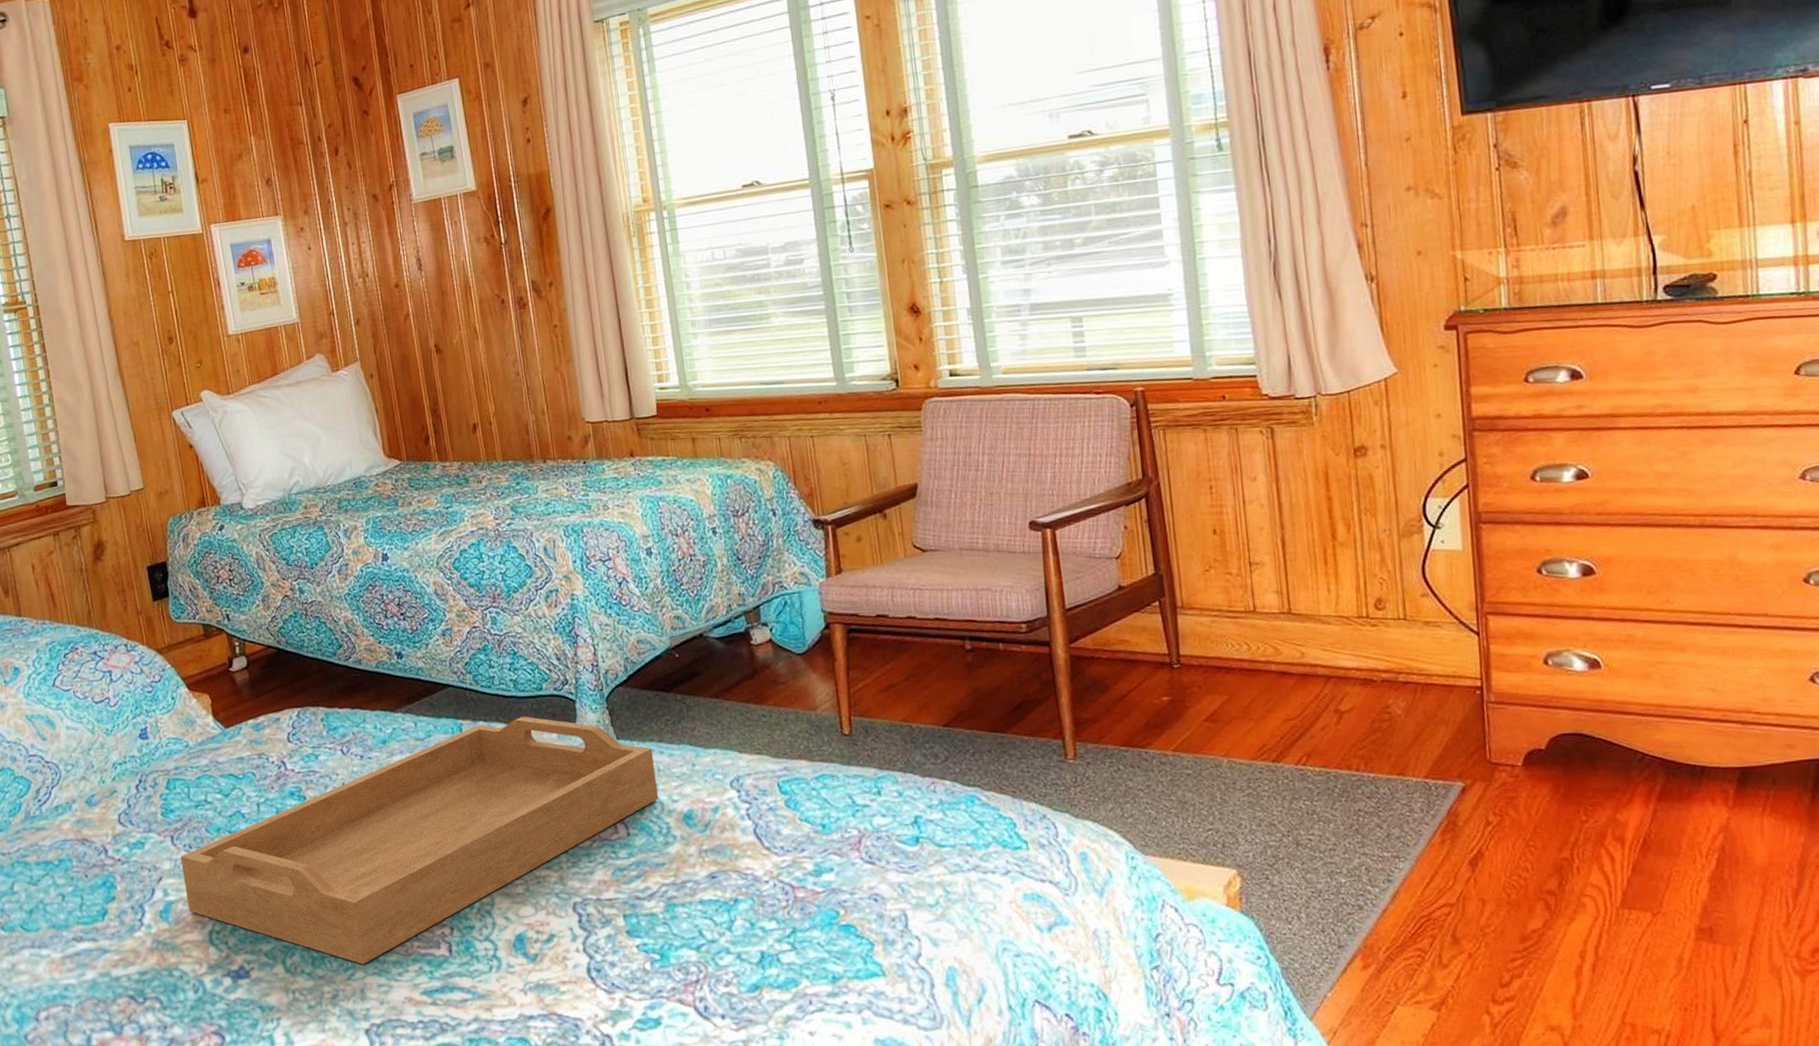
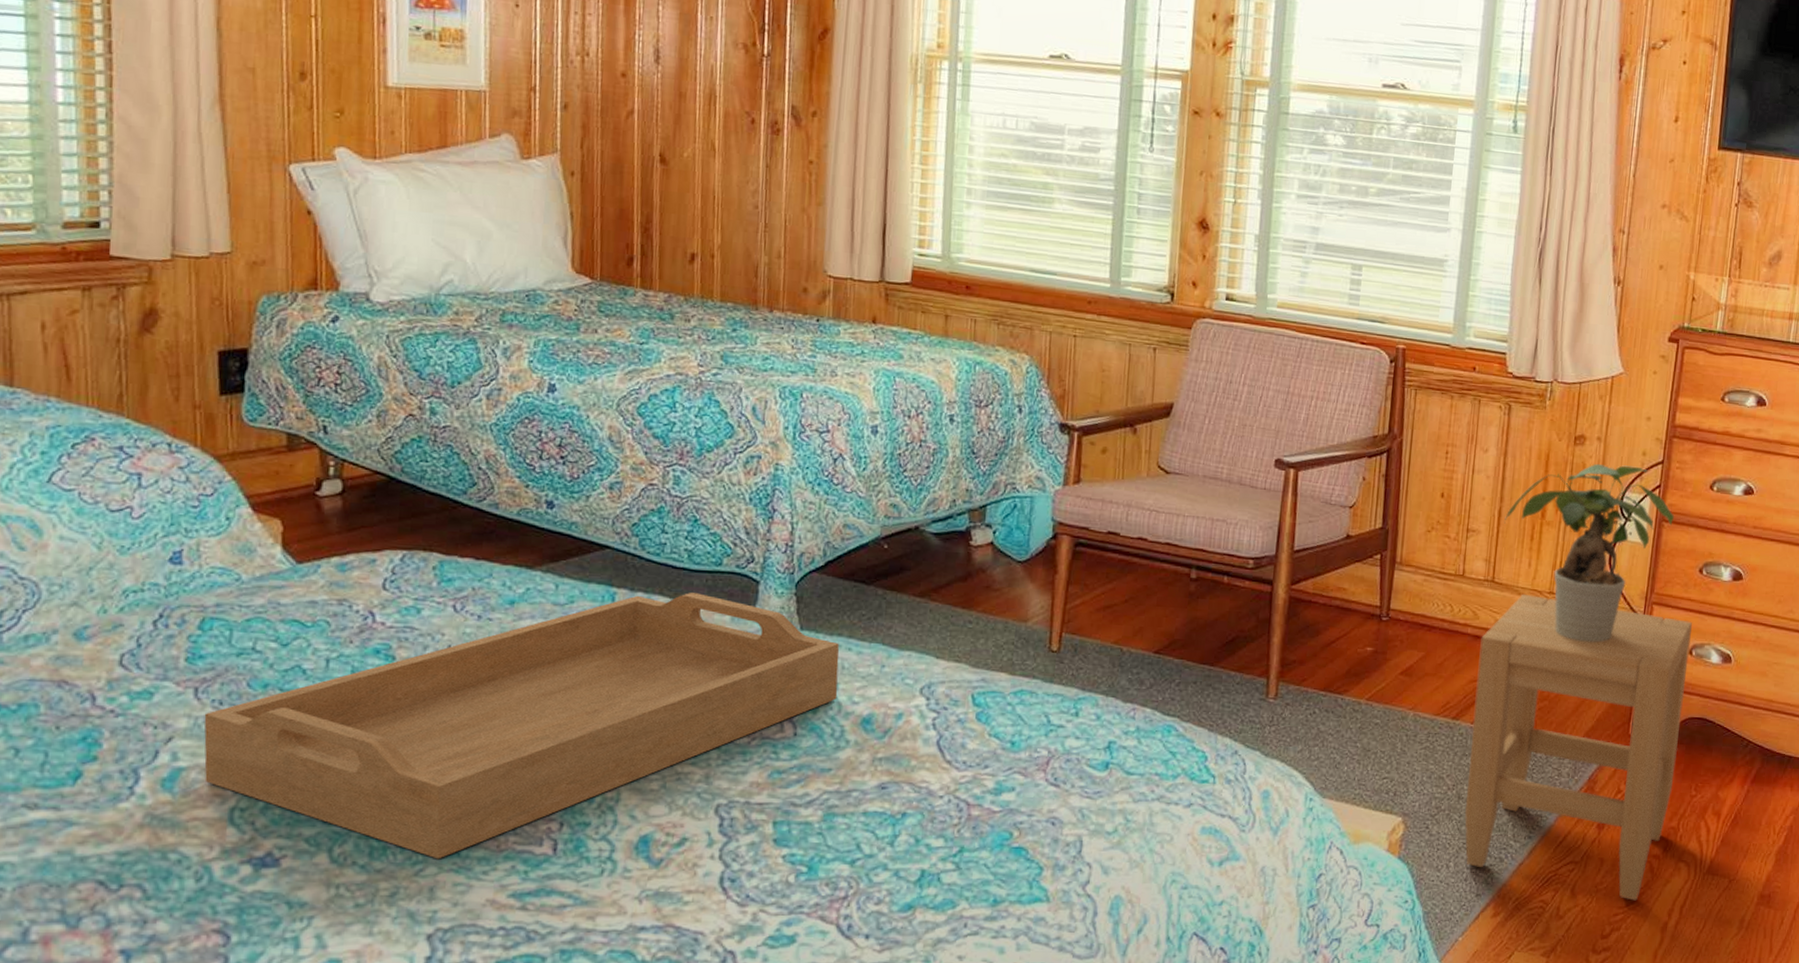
stool: none [1288,622,1556,943] -> present [1464,593,1692,901]
potted plant: none [1290,469,1494,665] -> present [1504,463,1675,643]

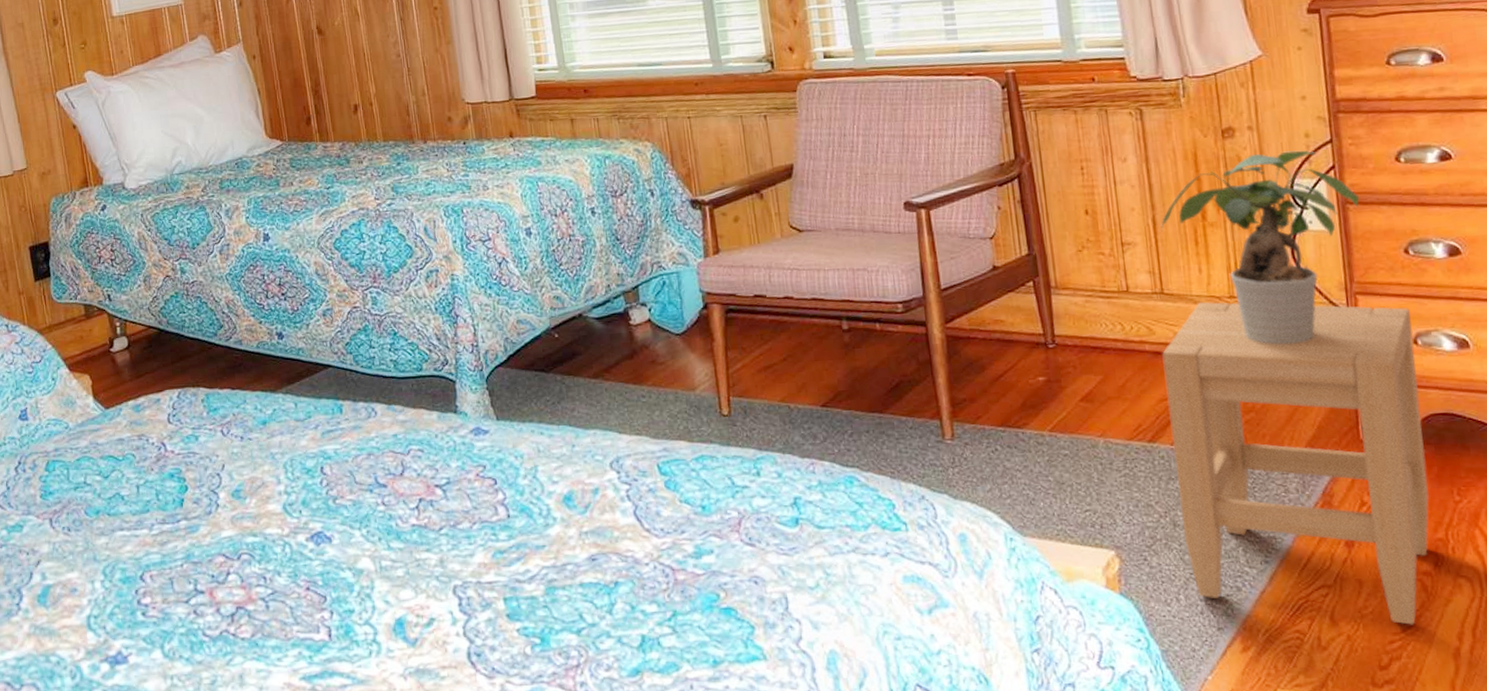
serving tray: present [204,593,840,860] -> none [59,397,539,650]

